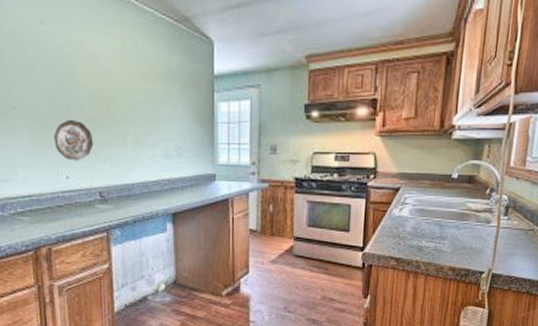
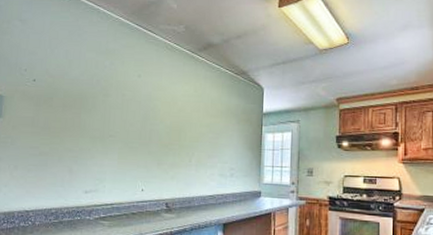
decorative plate: present [53,119,94,161] -> none [136,144,166,178]

